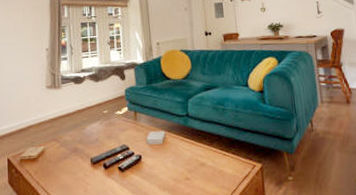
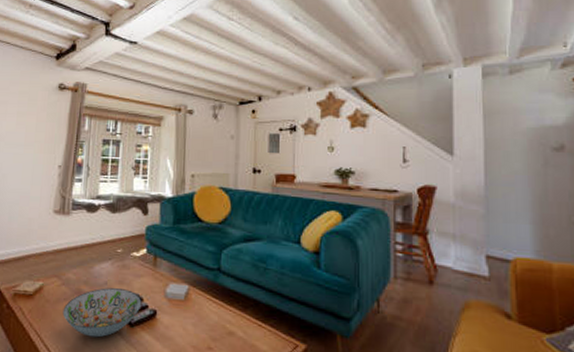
decorative bowl: none [64,142,129,185] -> present [62,288,142,338]

